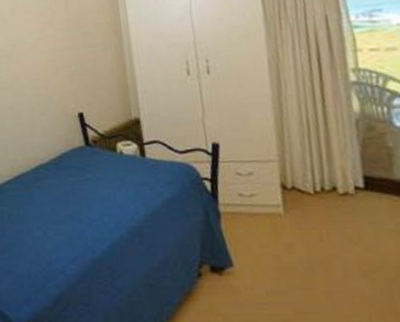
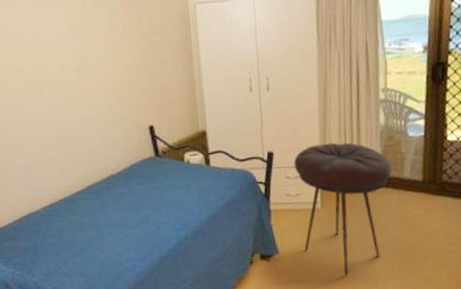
stool: none [244,133,376,303] -> present [293,142,391,275]

